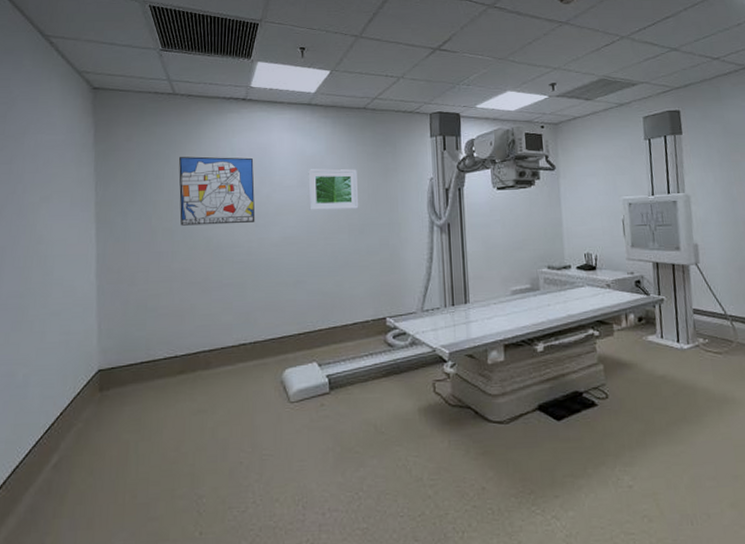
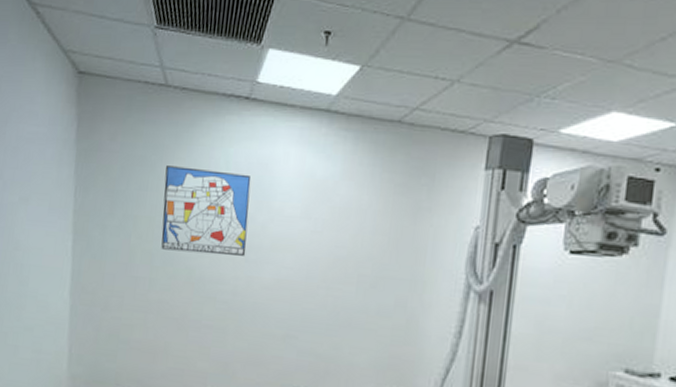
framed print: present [308,169,359,210] -> none [312,197,378,255]

